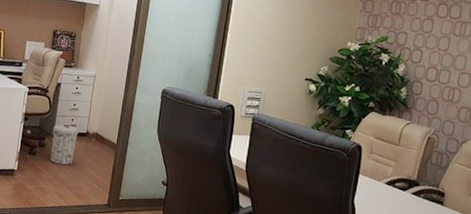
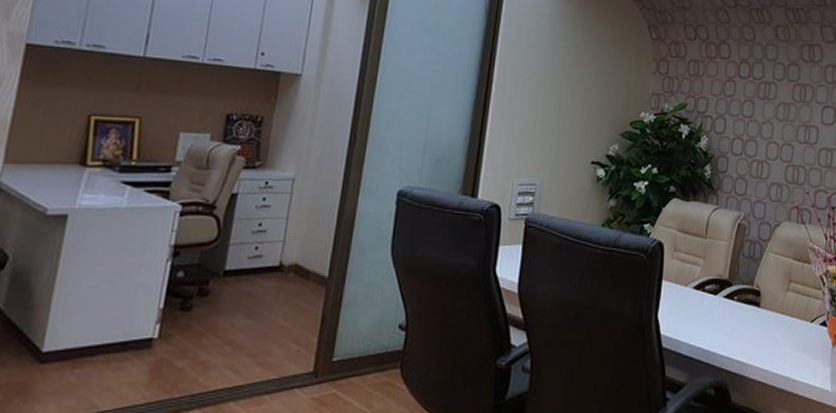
trash can: present [50,124,79,165] -> none [216,256,267,321]

